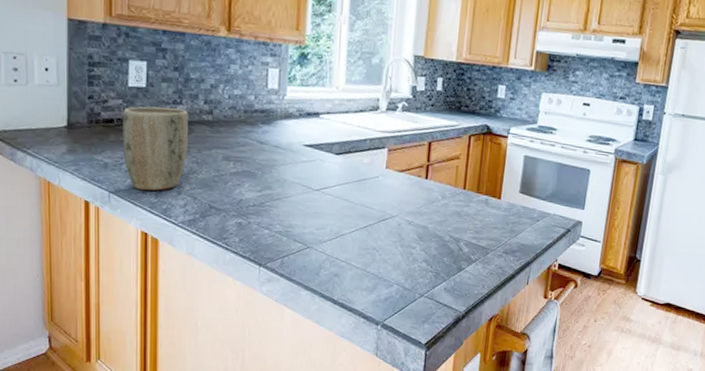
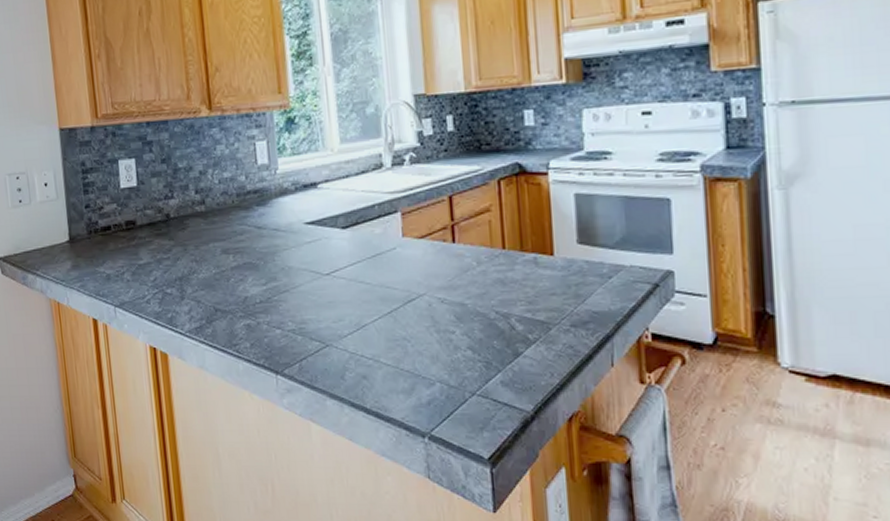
plant pot: present [123,106,189,191] -> none [118,204,185,300]

